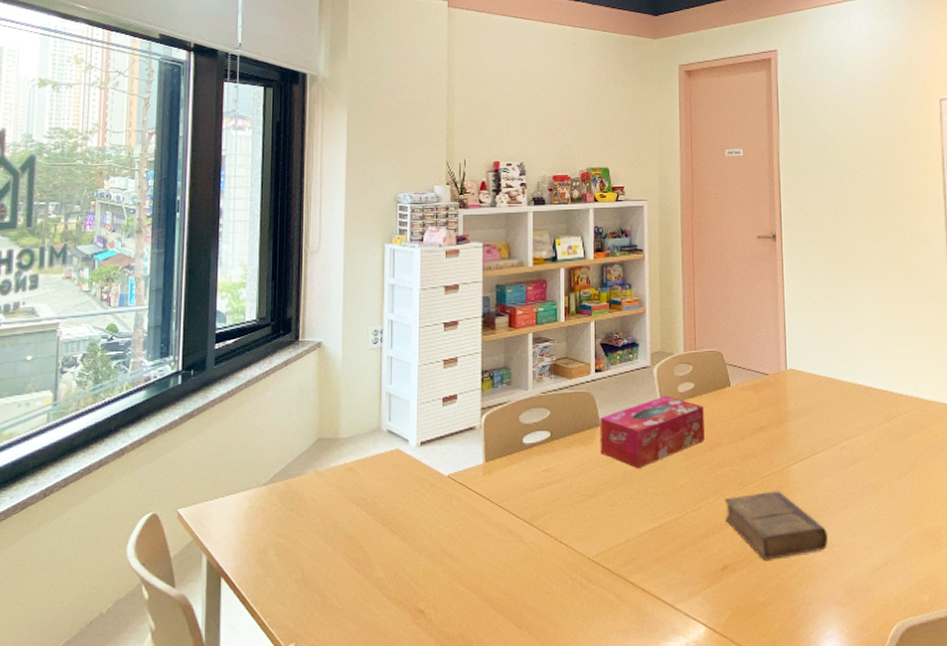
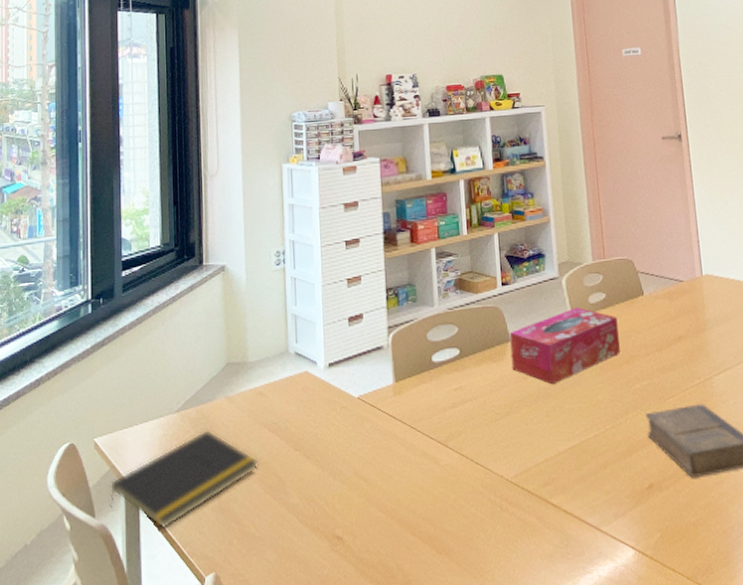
notepad: none [191,504,345,600] -> present [109,430,258,529]

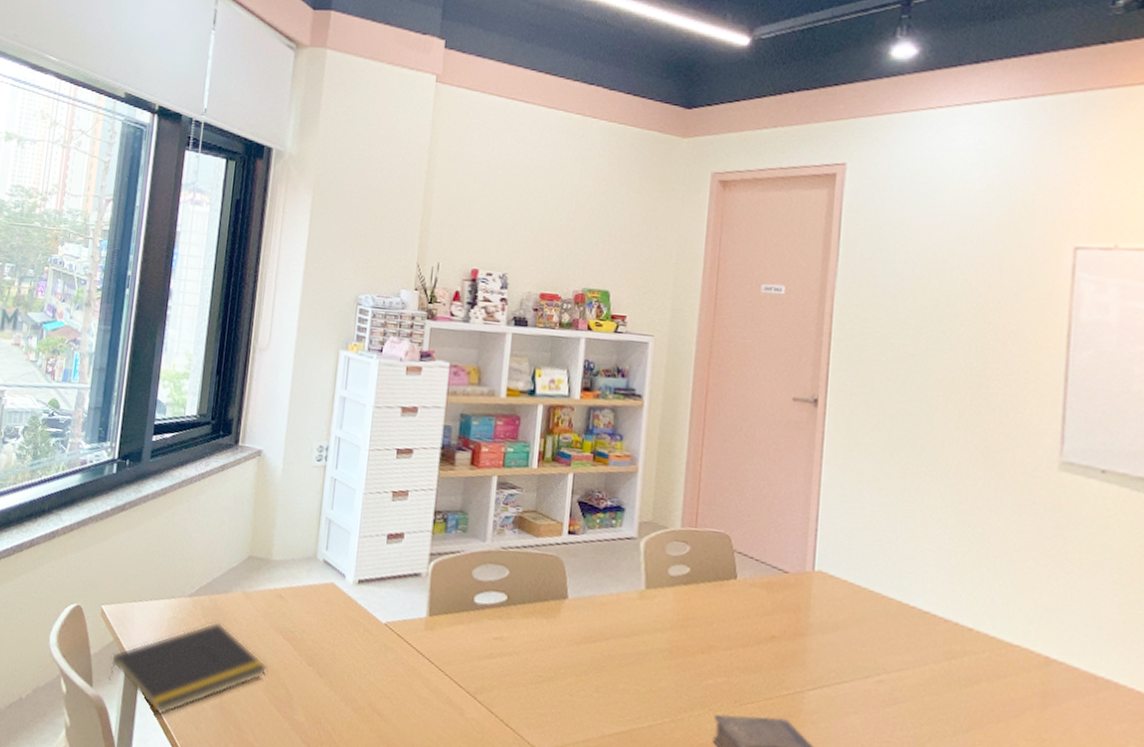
tissue box: present [509,307,620,385] -> none [564,576,699,658]

